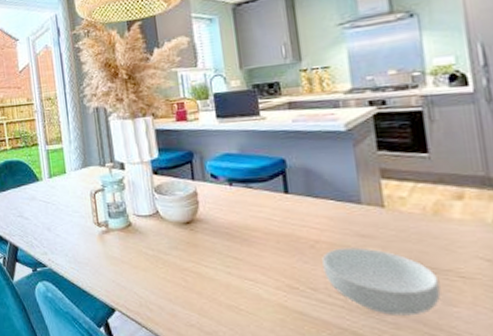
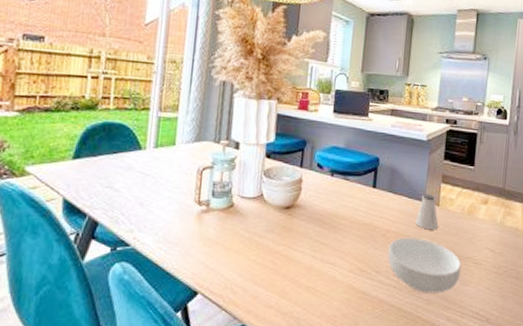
saltshaker: none [352,194,390,237] -> present [415,194,439,230]

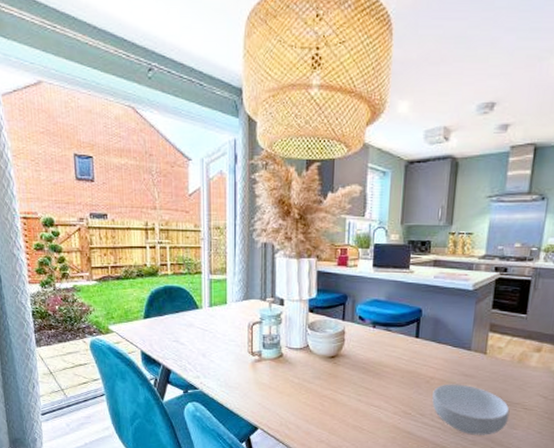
saltshaker: present [415,194,439,230] -> none [460,343,486,377]

